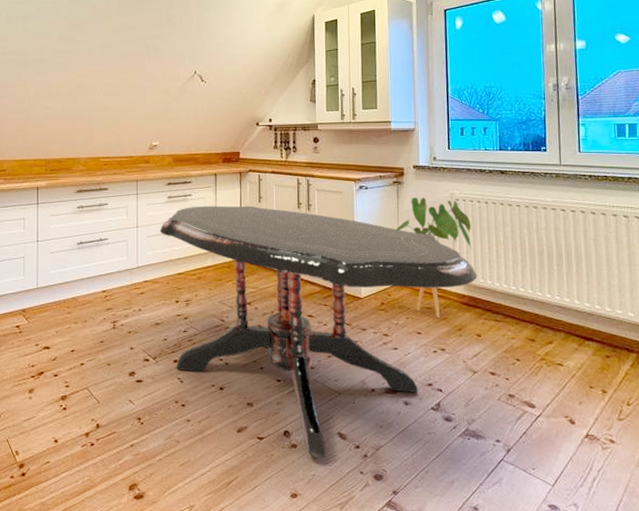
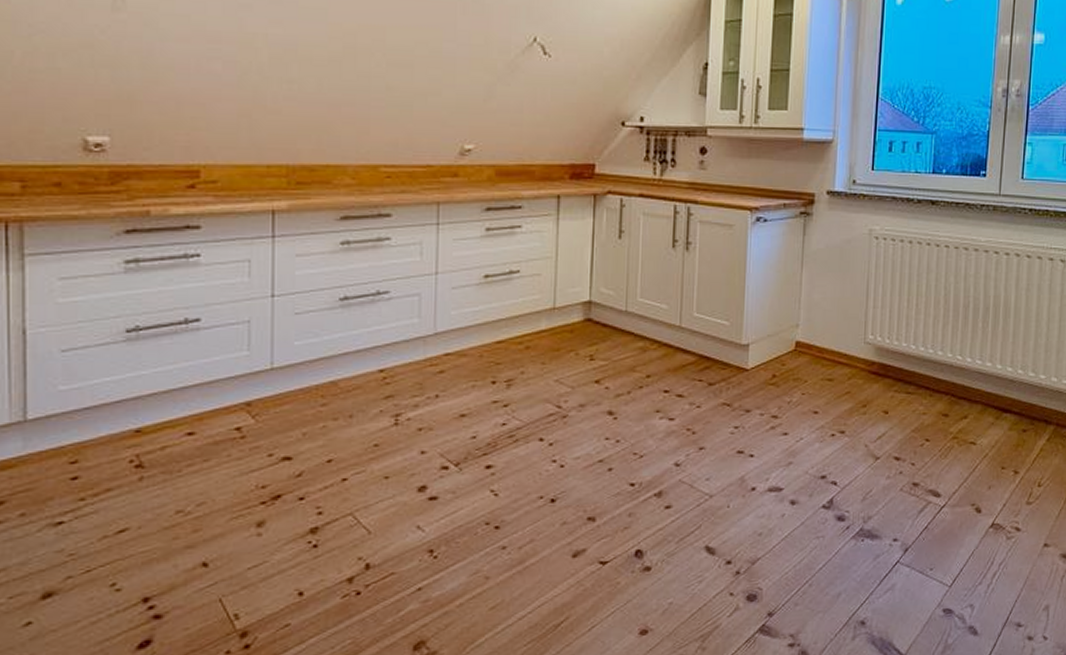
dining table: present [159,205,478,459] -> none [471,242,892,582]
house plant: present [396,198,473,318] -> none [798,234,890,392]

